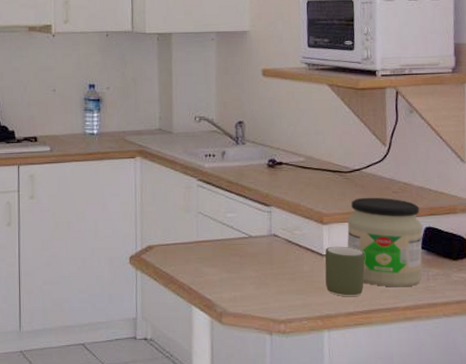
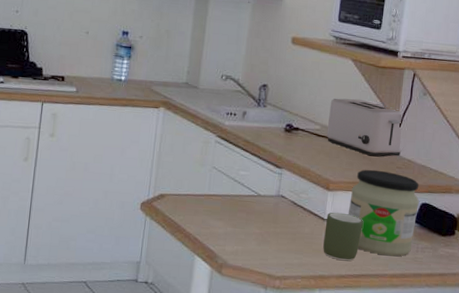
toaster: none [311,125,397,183] -> present [326,98,404,157]

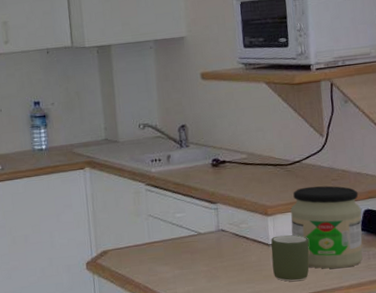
toaster: present [326,98,404,157] -> none [252,119,335,174]

